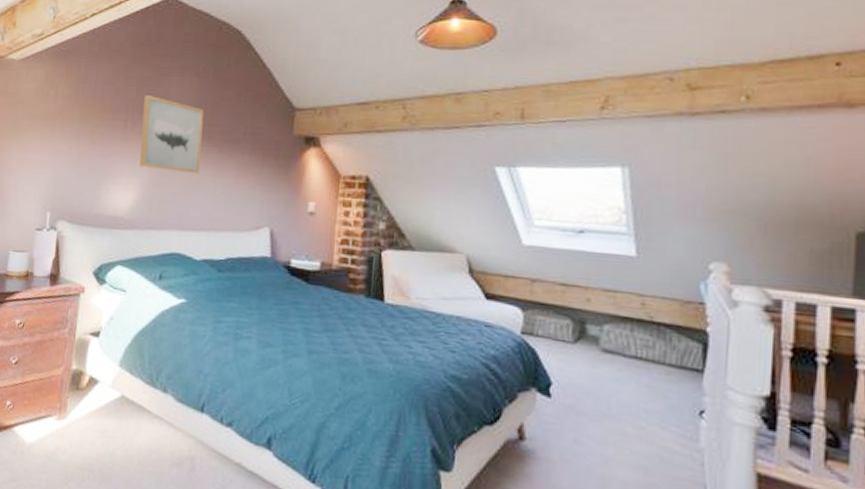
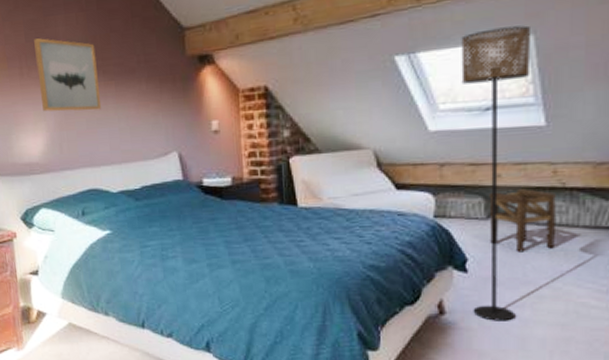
floor lamp: none [554,155,625,457] -> present [461,25,531,321]
stool: none [576,315,643,384] -> present [489,189,556,253]

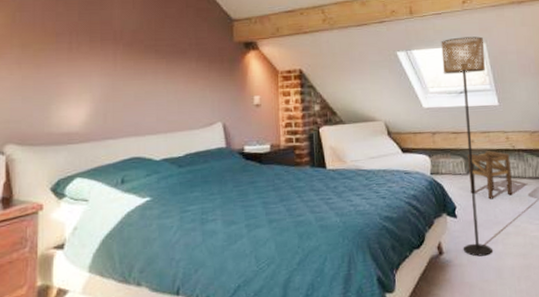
wall art: present [34,38,102,112] -> none [88,18,151,85]

